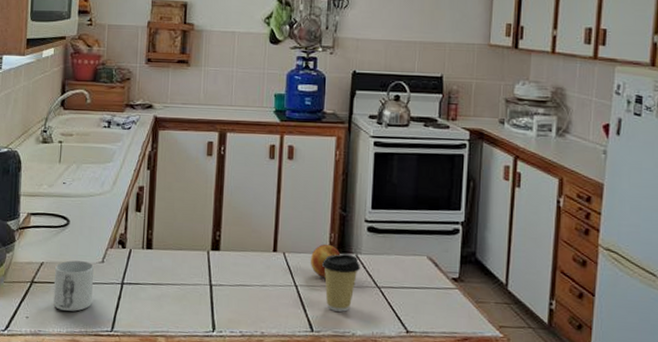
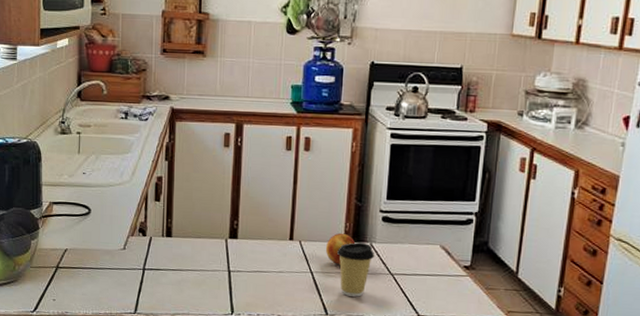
mug: present [53,260,95,312] -> none [79,247,117,295]

